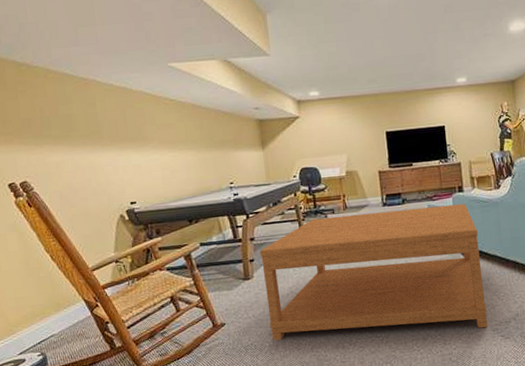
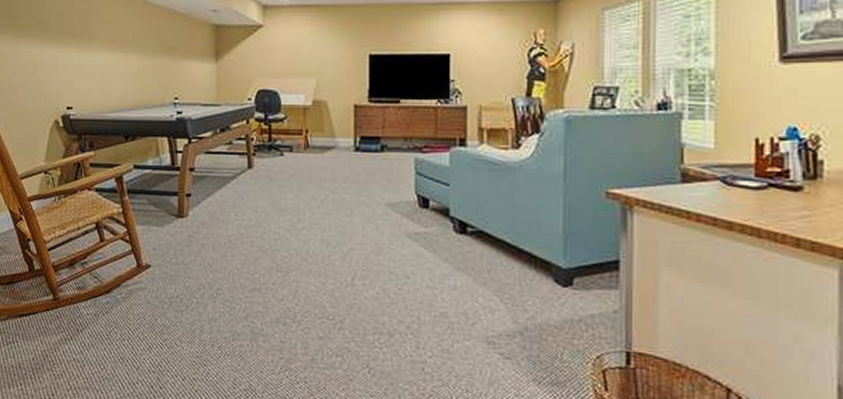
coffee table: present [259,203,488,341] -> none [198,155,482,338]

